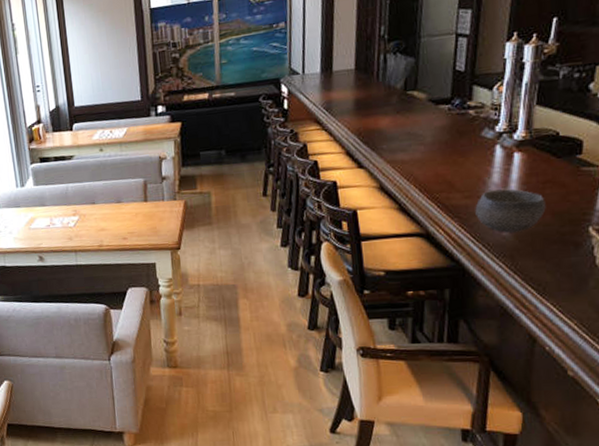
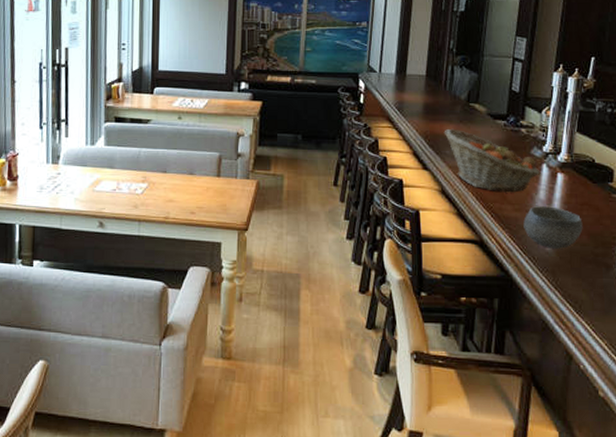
fruit basket: none [379,121,494,181] -> present [444,128,541,192]

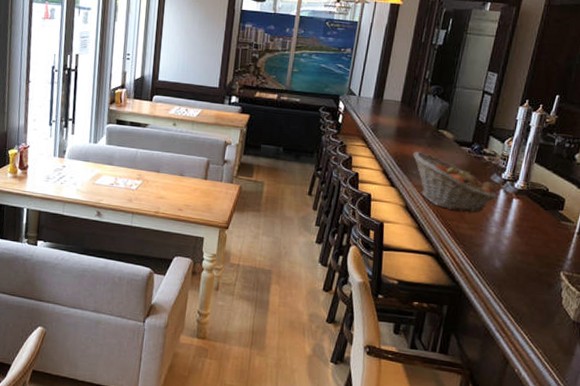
bowl: present [523,206,583,249] -> none [477,226,531,266]

